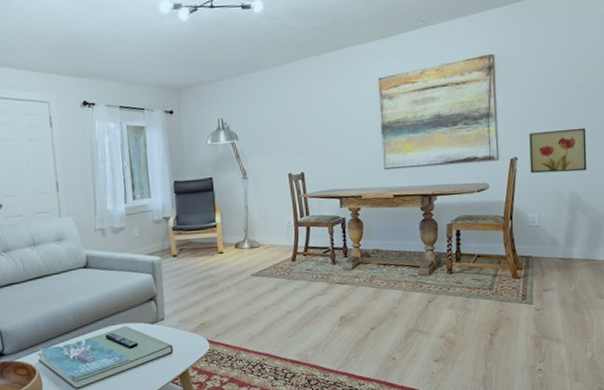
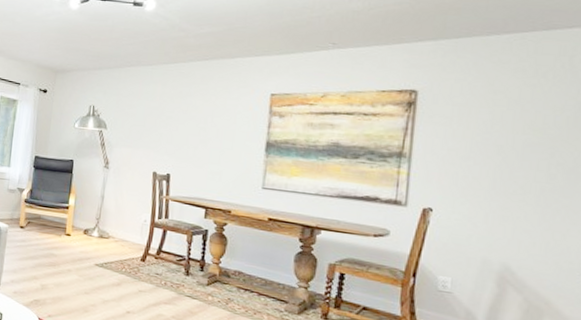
wall art: present [529,127,587,174] -> none [448,184,534,243]

